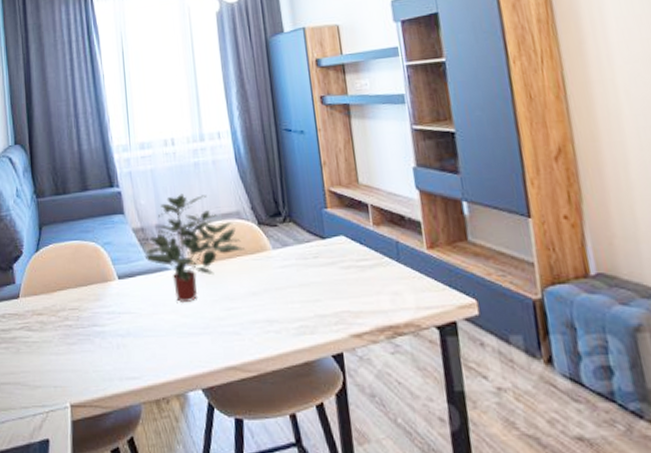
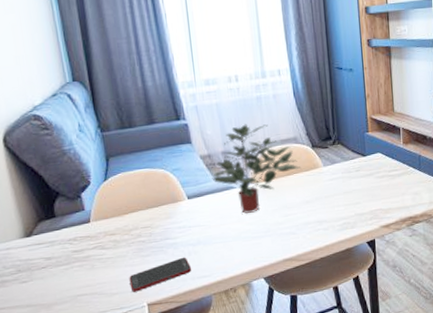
cell phone: none [53,350,120,388] -> present [129,257,192,292]

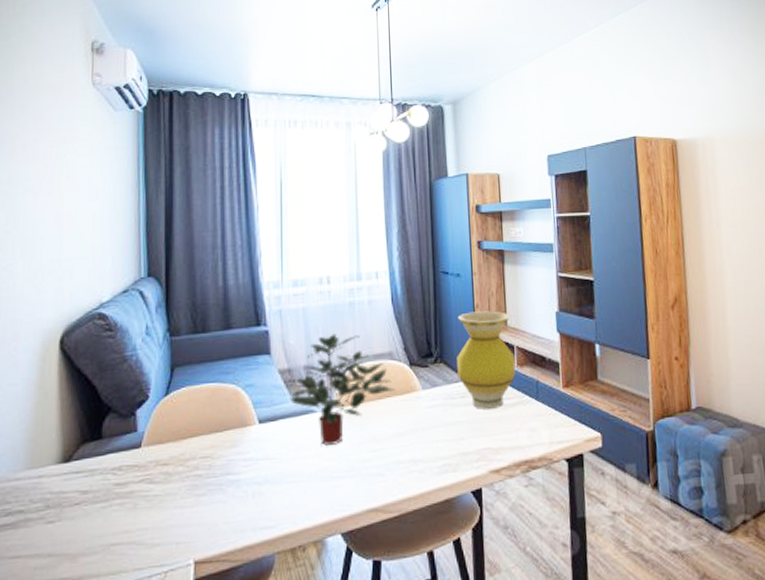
cell phone: present [129,257,192,292] -> none [176,499,254,544]
vase: none [351,99,402,180] -> present [457,311,516,410]

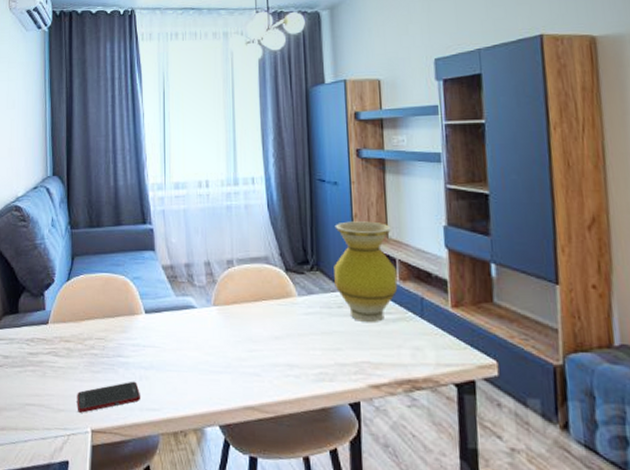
cell phone: none [176,499,254,544] -> present [77,381,141,413]
potted plant: present [289,333,396,447] -> none [172,235,272,342]

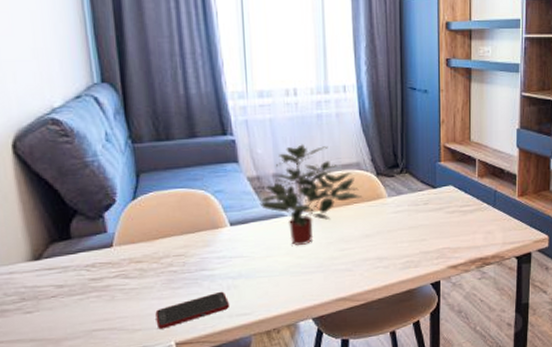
potted plant: none [172,235,272,342] -> present [259,144,363,246]
vase: present [334,221,398,323] -> none [421,126,476,216]

